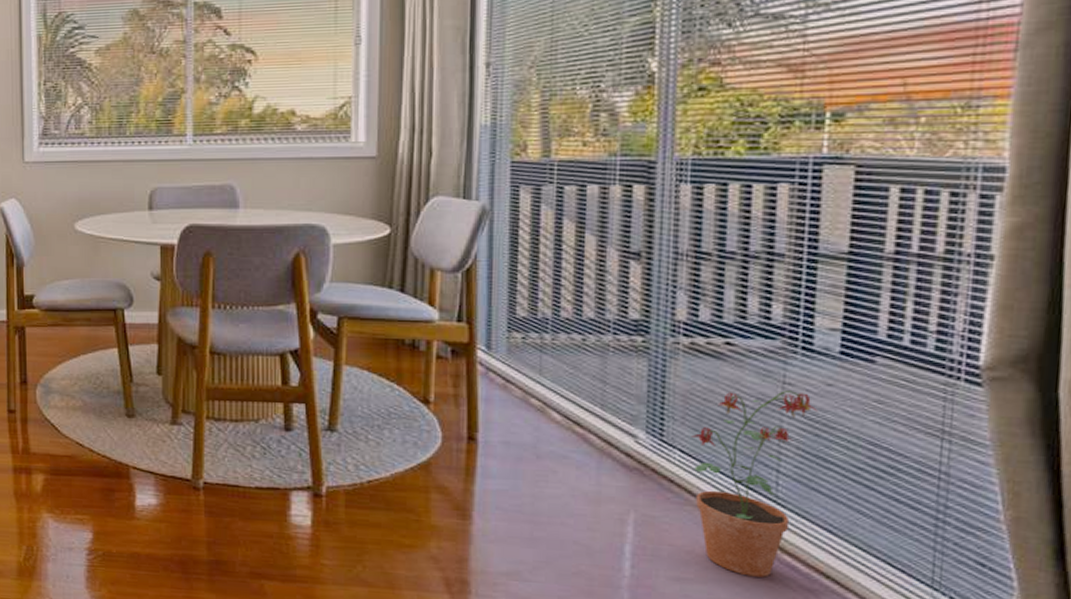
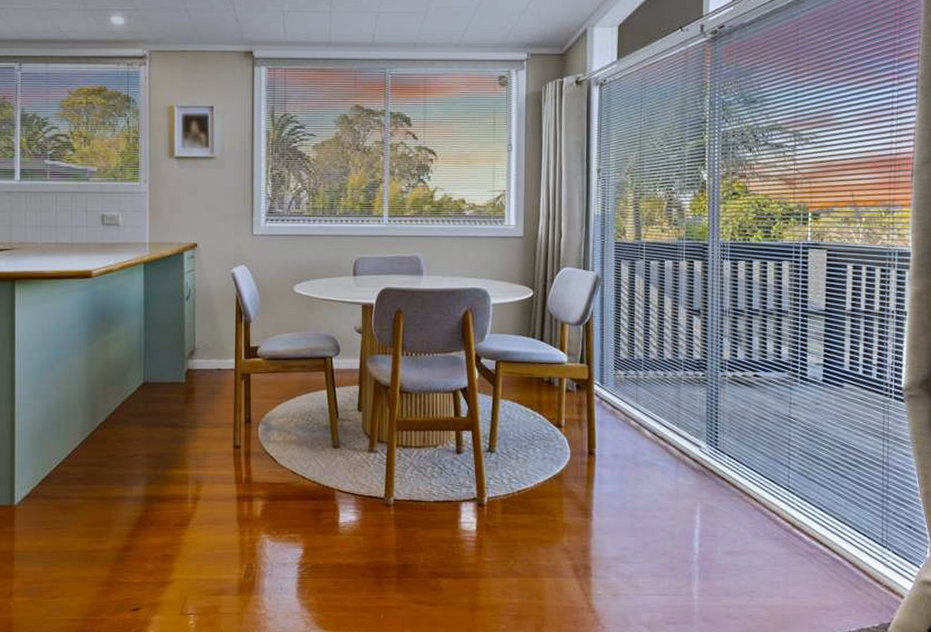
potted plant: present [691,391,818,578] -> none [735,409,811,547]

